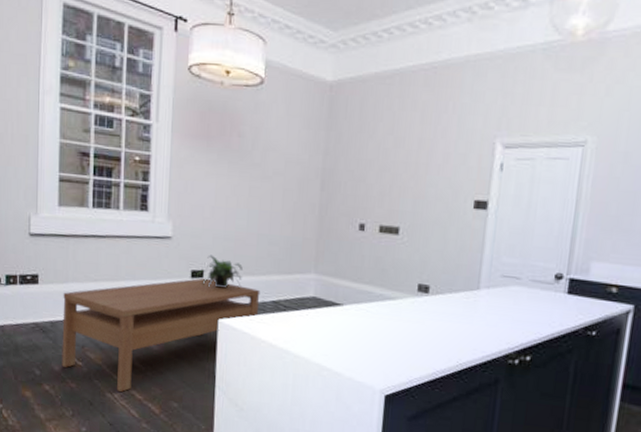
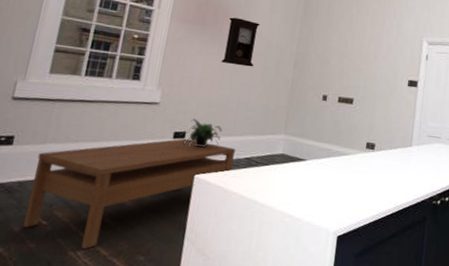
pendulum clock: none [233,127,275,190] -> present [221,17,260,67]

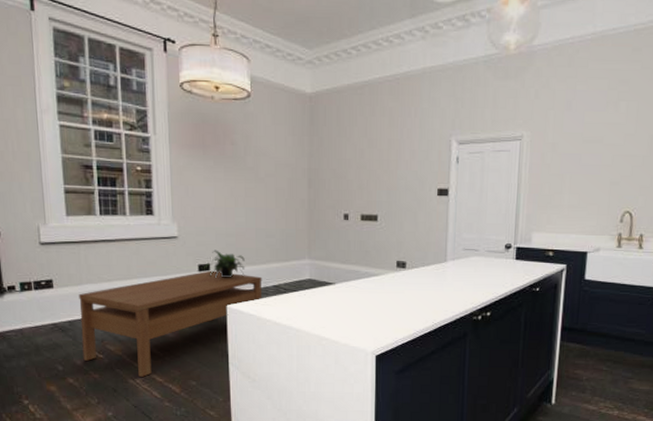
pendulum clock: present [221,17,260,67] -> none [230,136,265,190]

